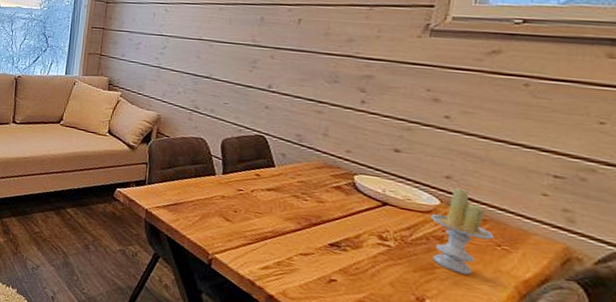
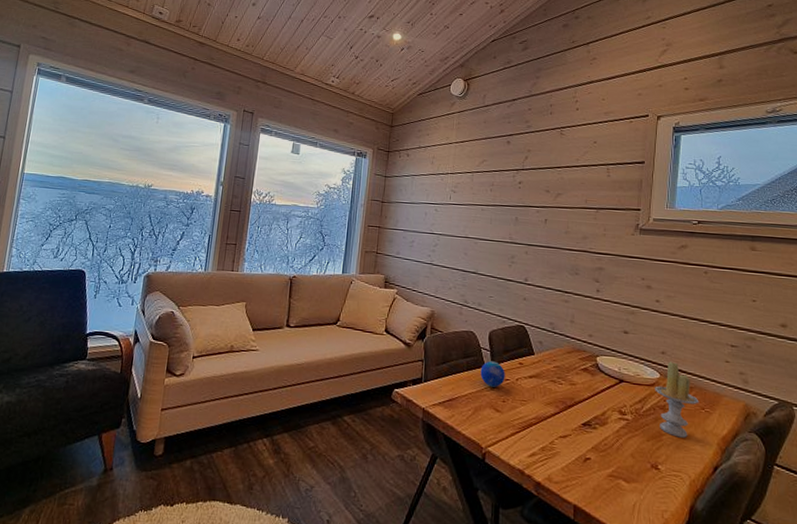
decorative orb: none [210,169,239,197] -> present [480,361,505,387]

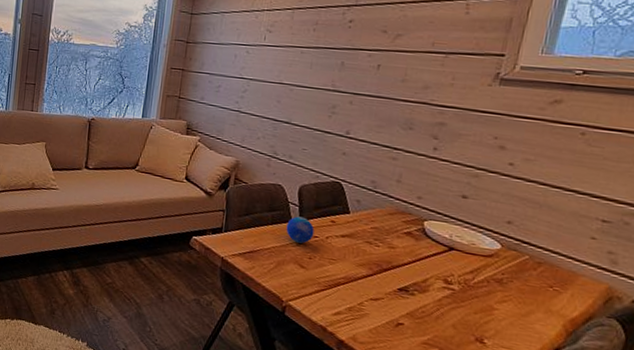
candle: present [655,362,699,438] -> none [492,233,548,315]

